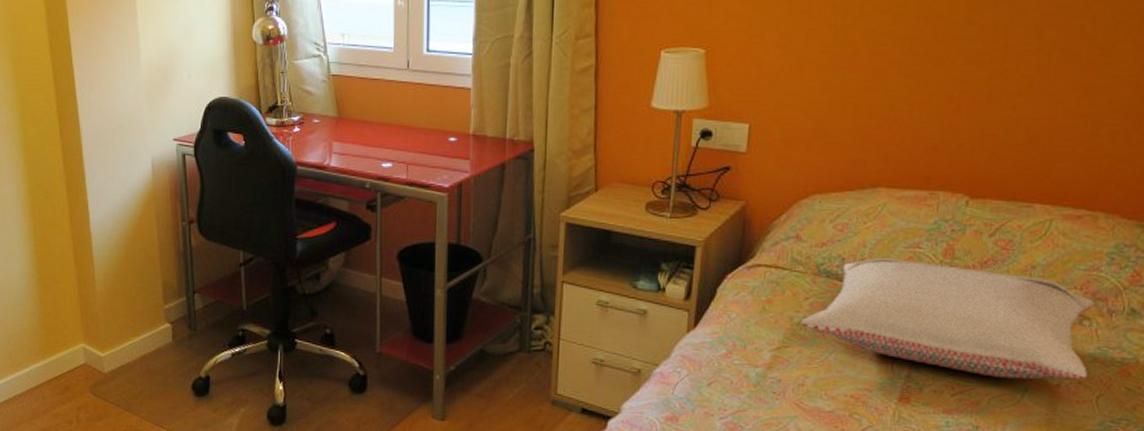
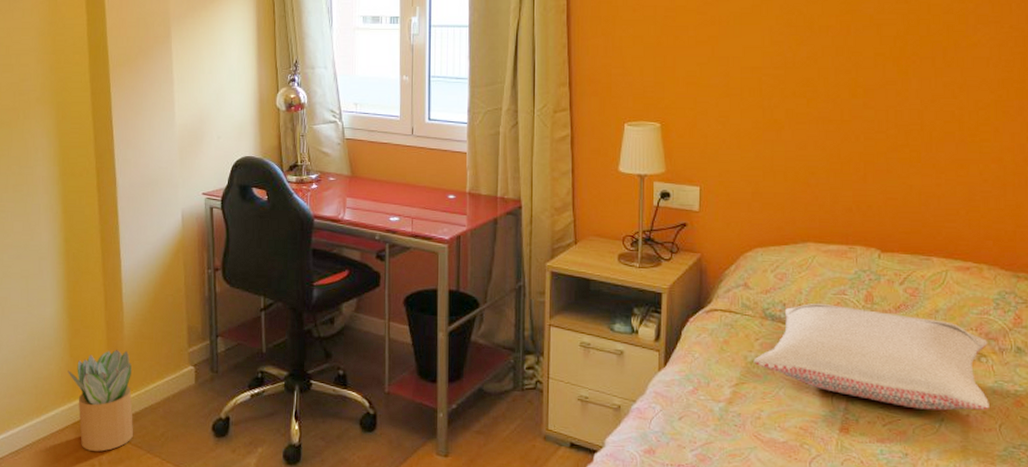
potted plant: none [40,305,111,409] -> present [68,349,134,452]

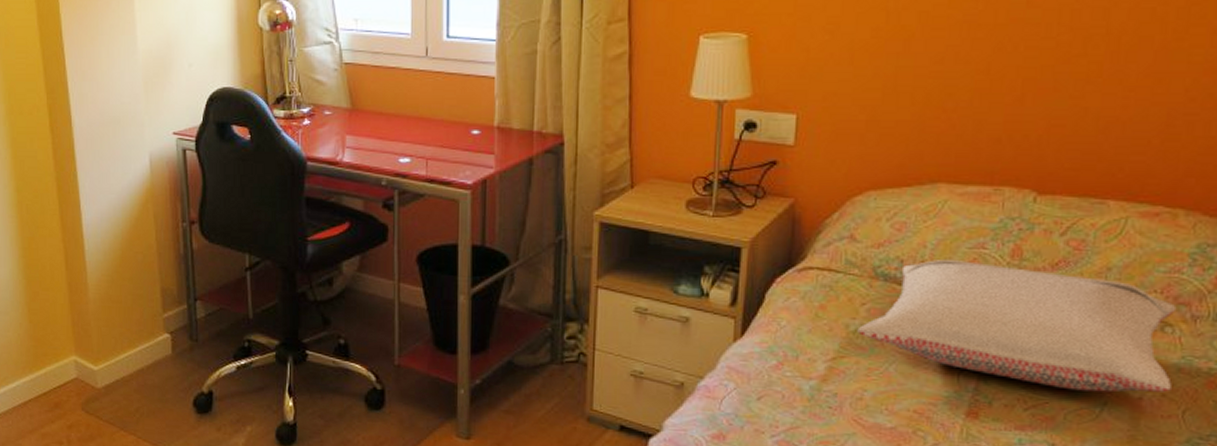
potted plant: present [68,349,134,452] -> none [27,314,105,428]

